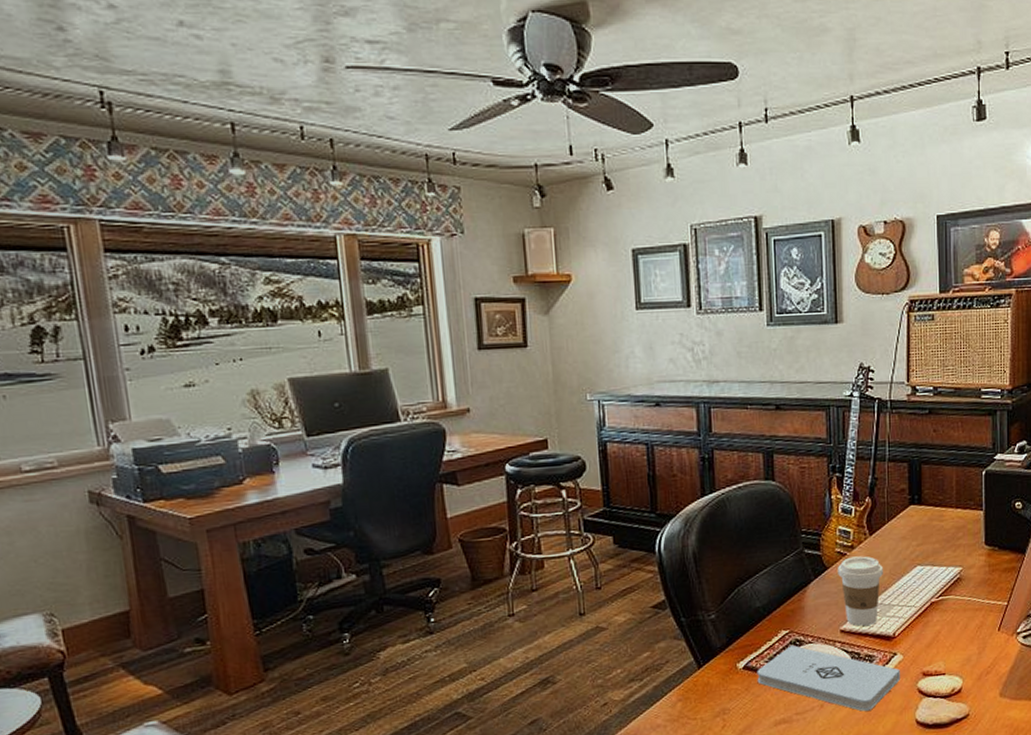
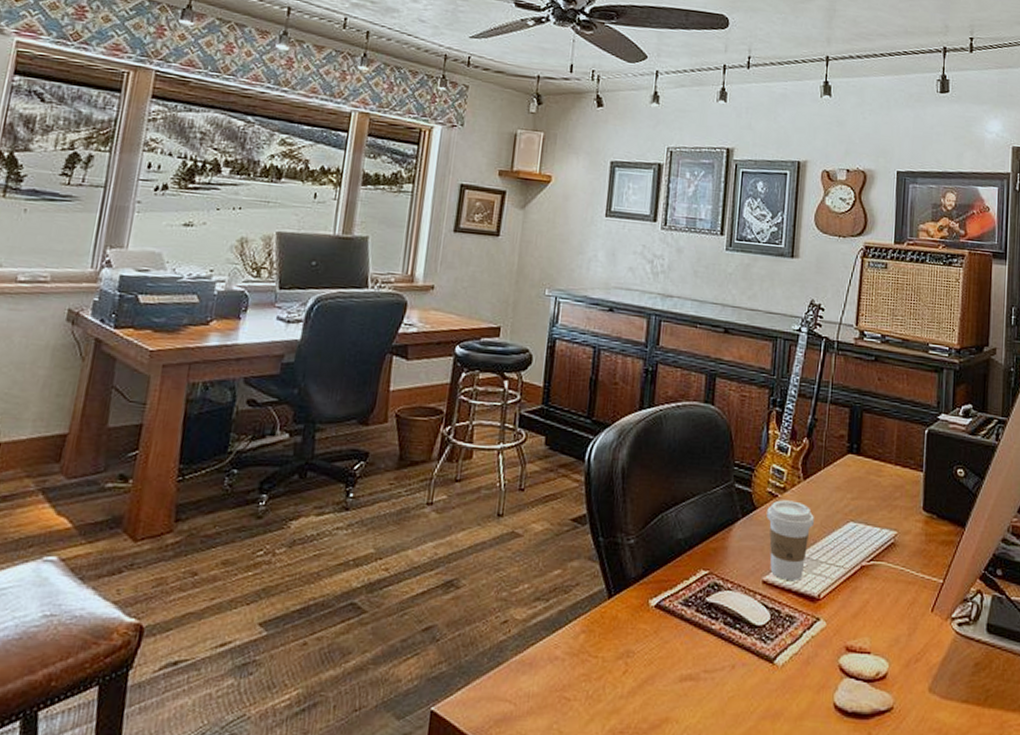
notepad: present [757,644,900,711] -> none [668,588,822,682]

